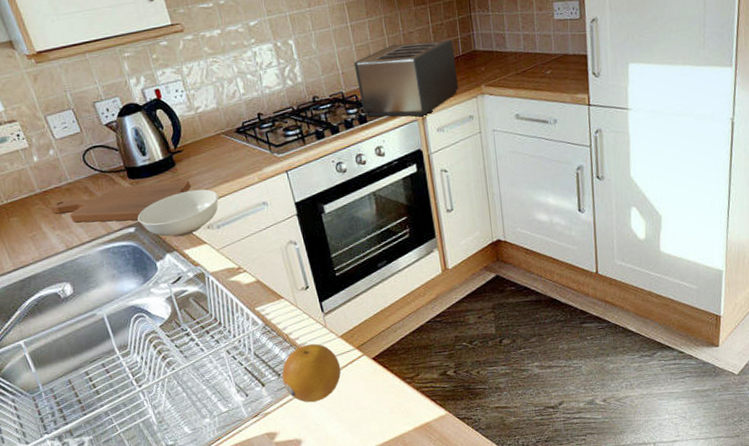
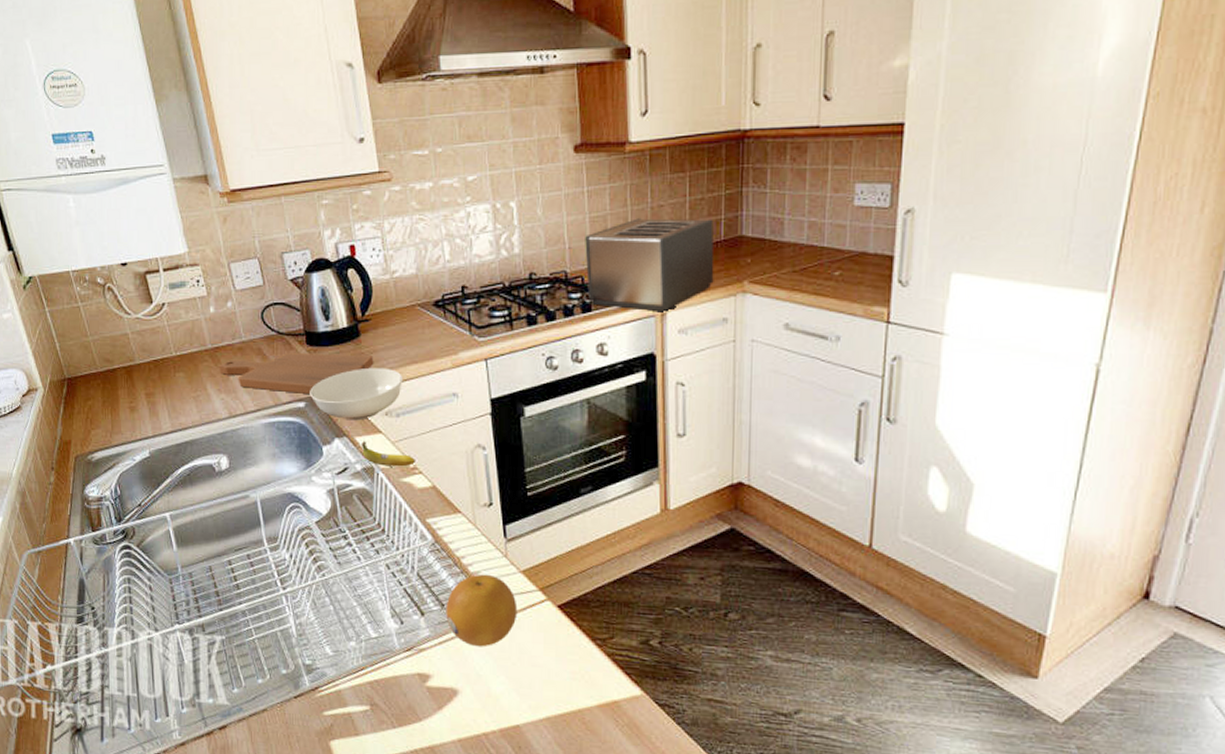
fruit: none [189,252,240,271] -> present [361,441,416,467]

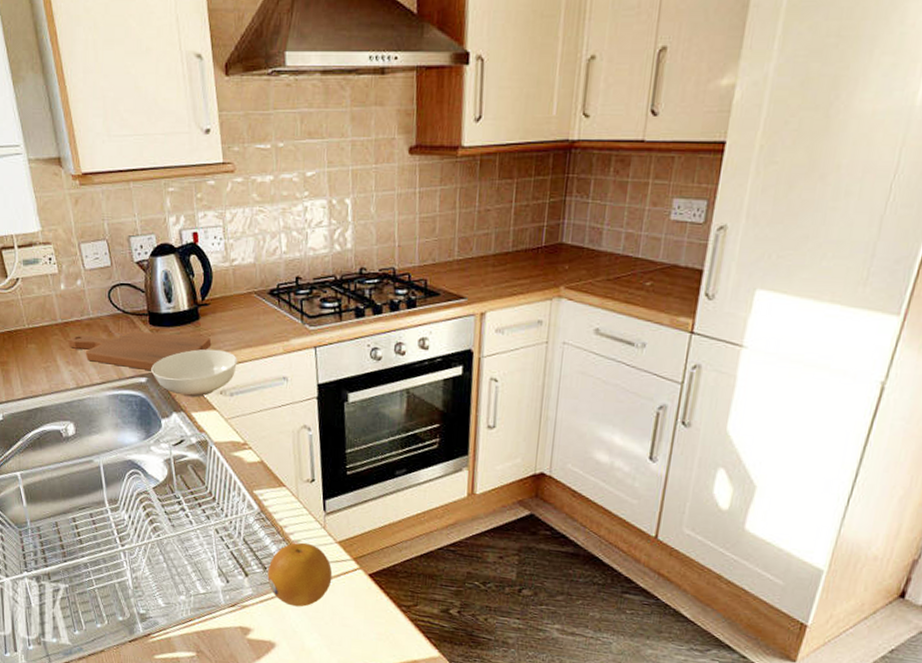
fruit: present [361,441,416,467] -> none [196,416,247,442]
toaster: present [585,218,715,311] -> none [413,221,537,311]

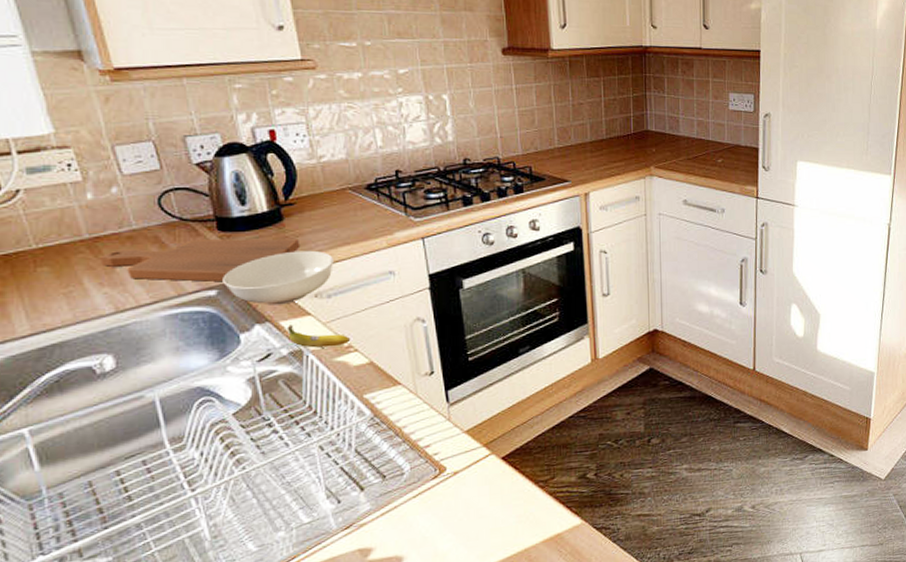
fruit: none [196,416,247,442] -> present [286,325,351,348]
fruit: present [267,542,333,607] -> none [387,439,463,511]

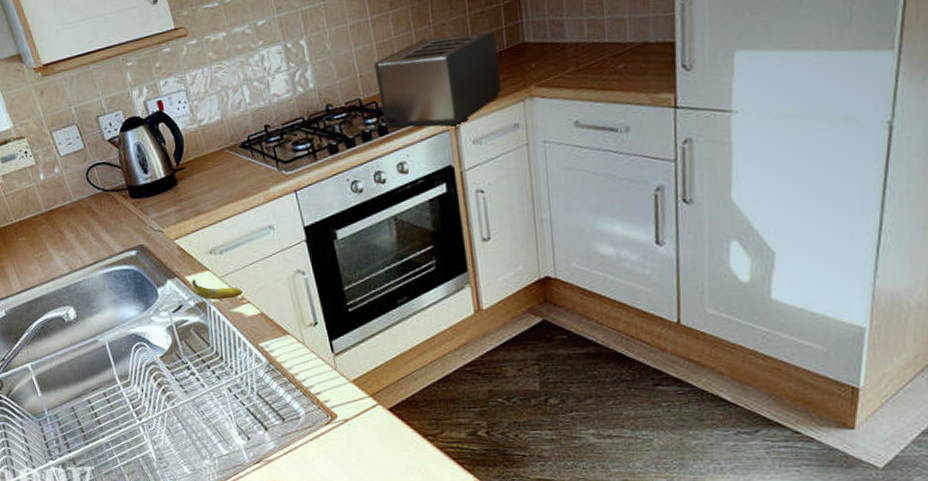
cutting board: present [100,238,301,282] -> none [55,200,194,244]
bowl: present [223,250,335,305] -> none [139,210,222,262]
toaster: none [515,113,627,191] -> present [374,30,502,128]

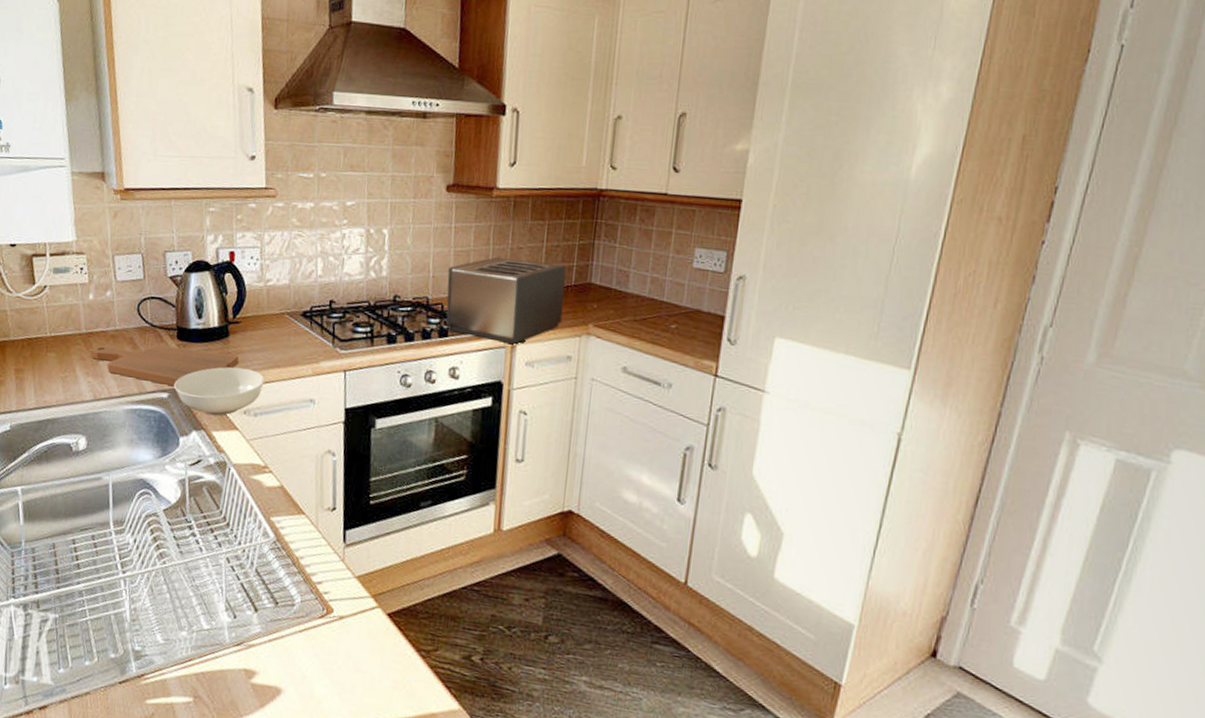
cutting board: none [55,200,194,244] -> present [90,345,239,386]
bowl: none [139,210,222,262] -> present [174,366,265,416]
fruit: present [191,279,243,300] -> none [216,436,268,465]

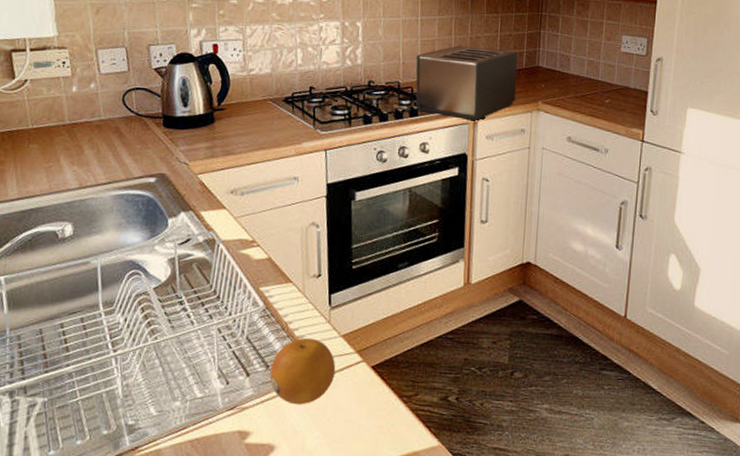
cutting board: present [90,345,239,386] -> none [74,133,225,171]
bowl: present [174,366,265,416] -> none [161,150,251,197]
fruit: none [278,575,349,649] -> present [269,337,336,405]

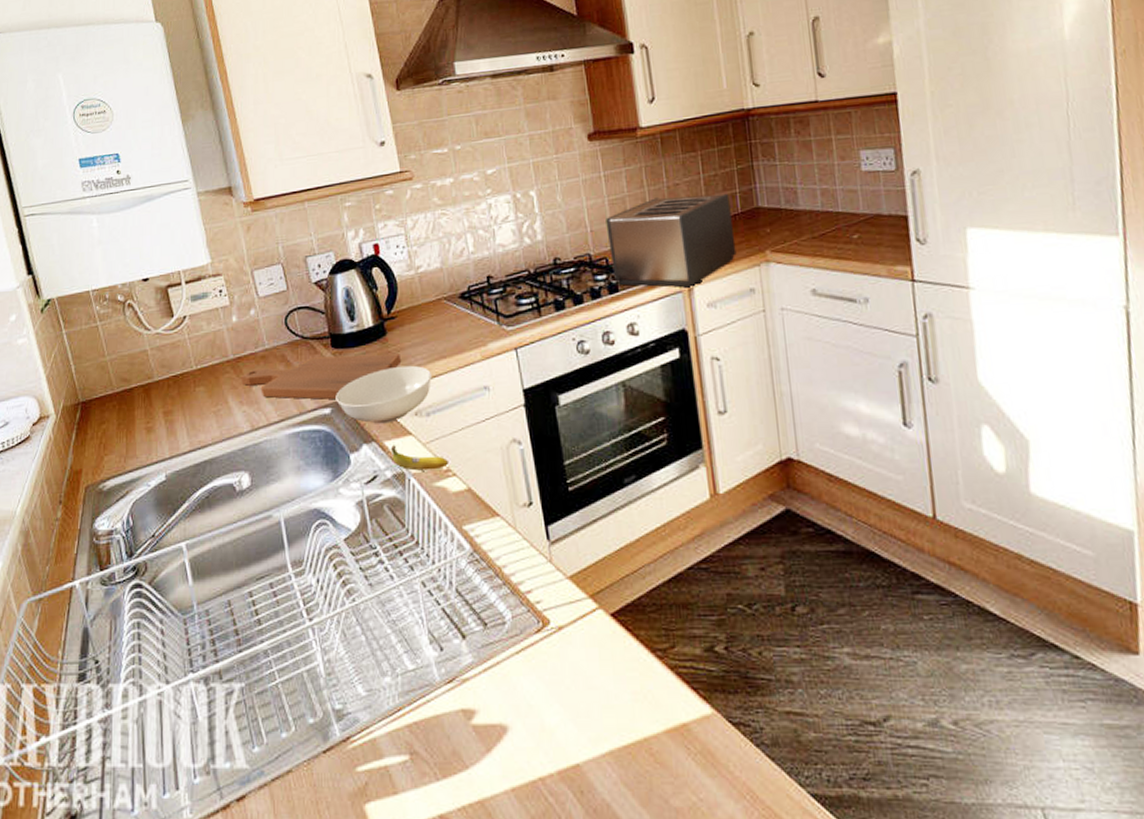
cutting board: none [74,133,225,171] -> present [241,353,402,400]
bowl: none [161,150,251,197] -> present [336,365,433,424]
fruit: none [205,215,256,240] -> present [390,445,450,471]
fruit: present [269,337,336,405] -> none [489,583,568,671]

